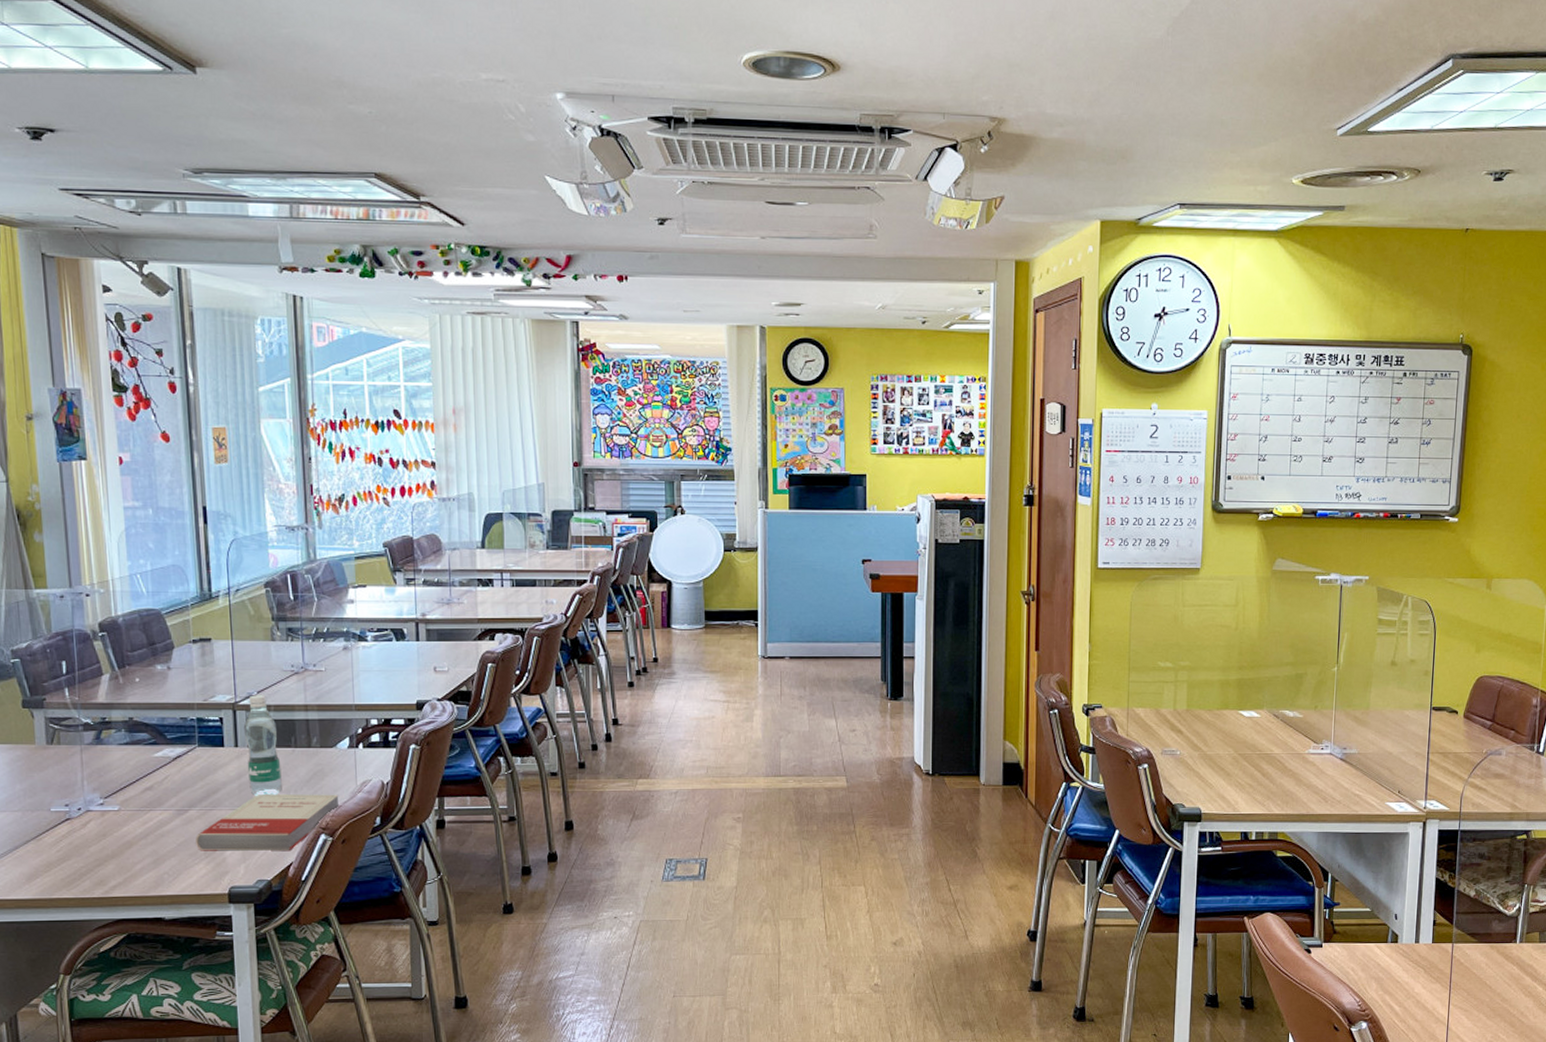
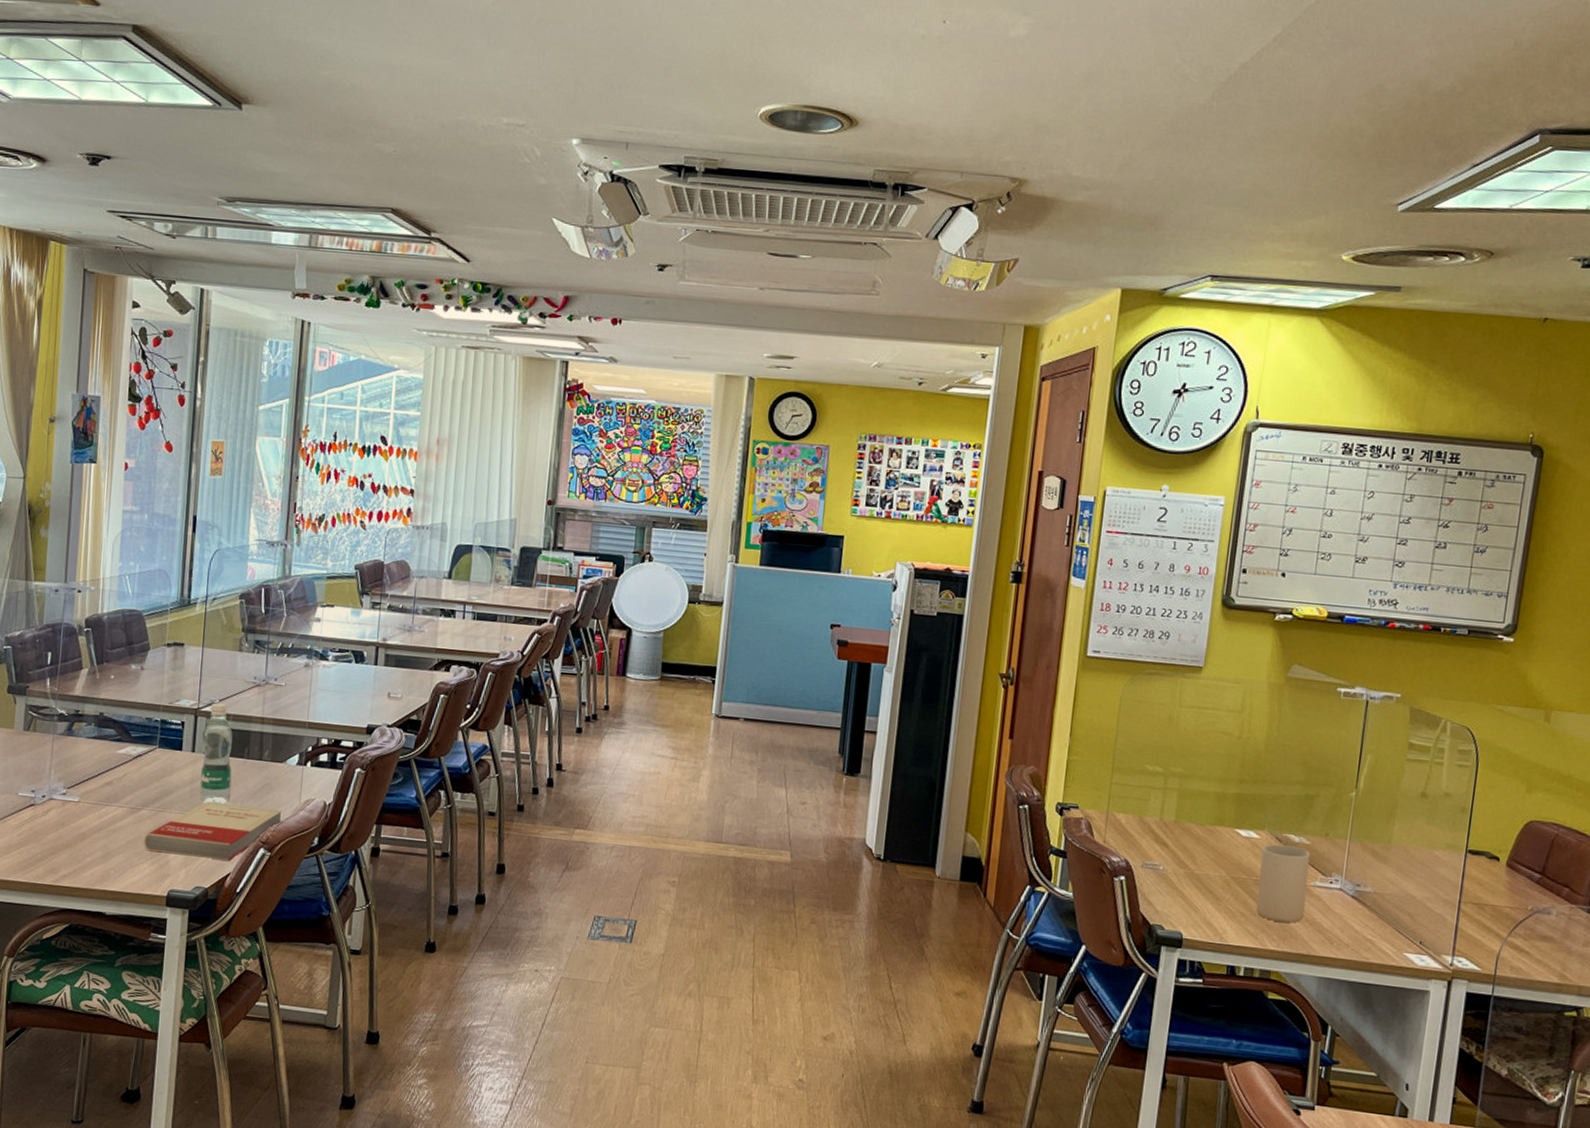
cup: none [1261,720,1304,788] -> present [1256,844,1310,923]

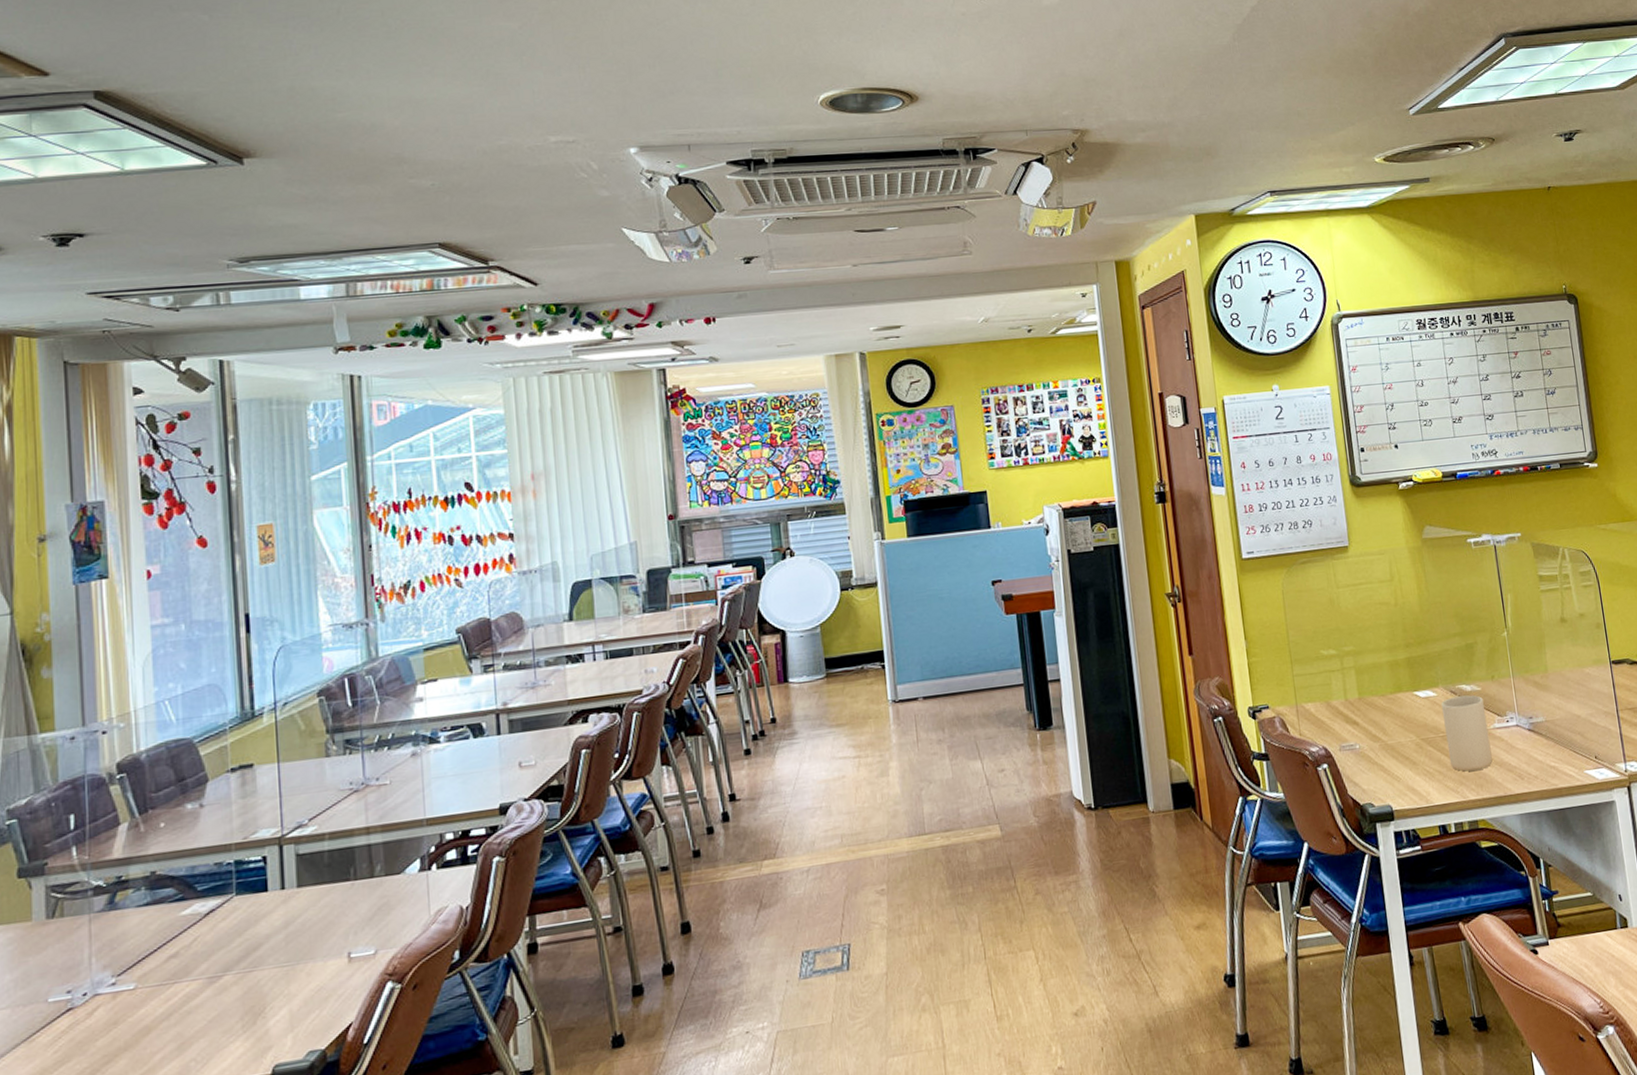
book: present [144,801,282,861] -> none [231,929,410,1024]
bottle: present [200,703,234,805] -> none [291,822,339,946]

